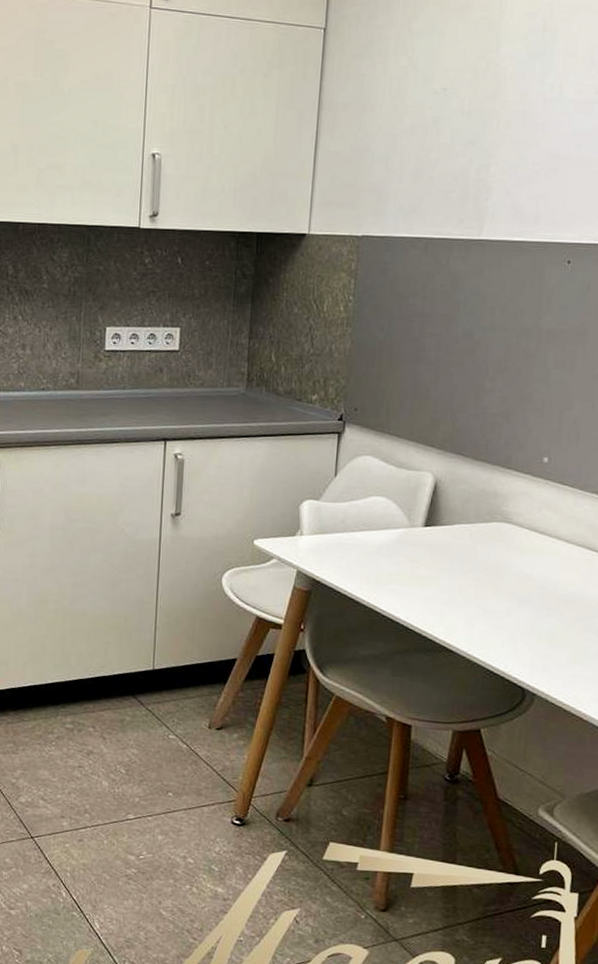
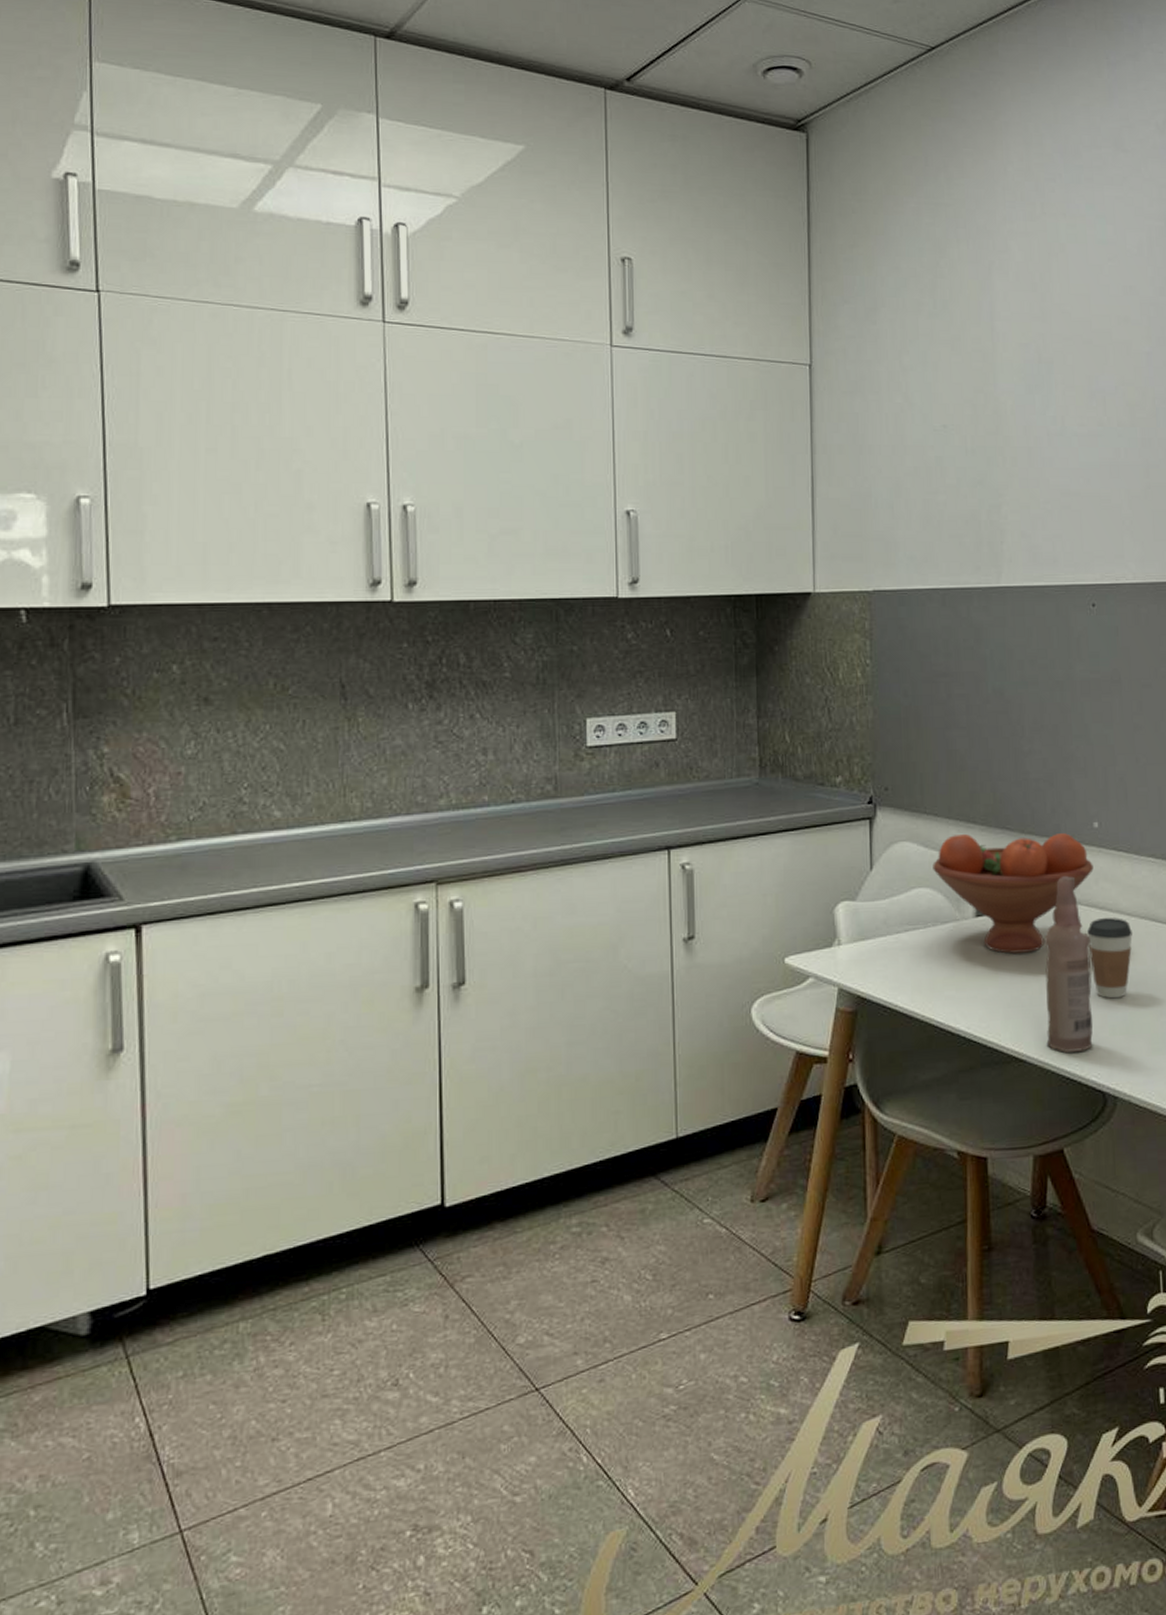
fruit bowl: none [390,455,539,563] -> present [933,833,1094,954]
bottle: none [476,500,528,652] -> present [1044,875,1093,1053]
coffee cup: none [525,541,568,612] -> present [1087,917,1132,999]

